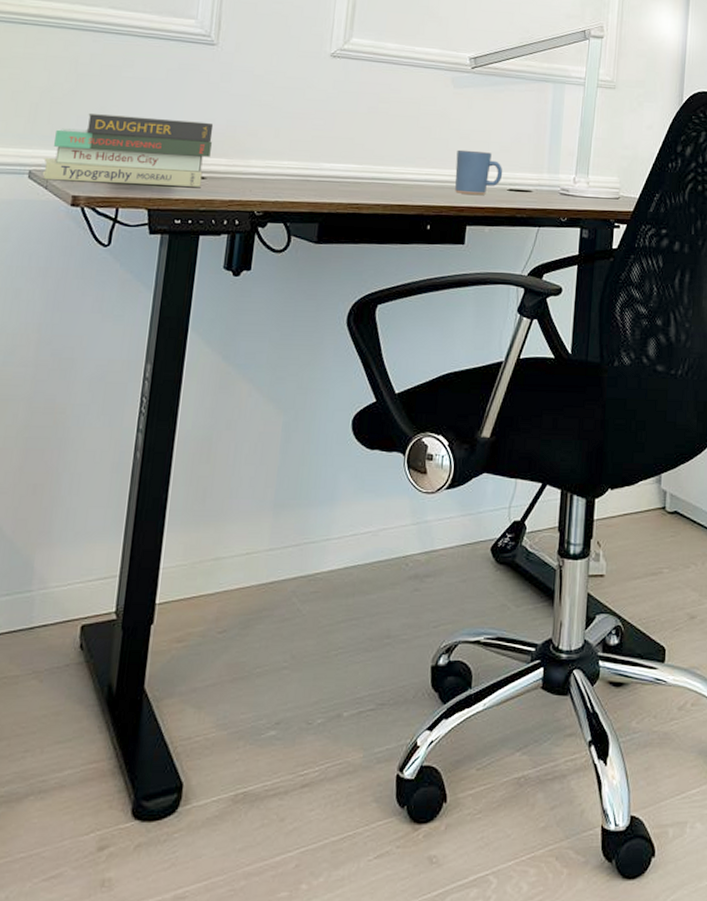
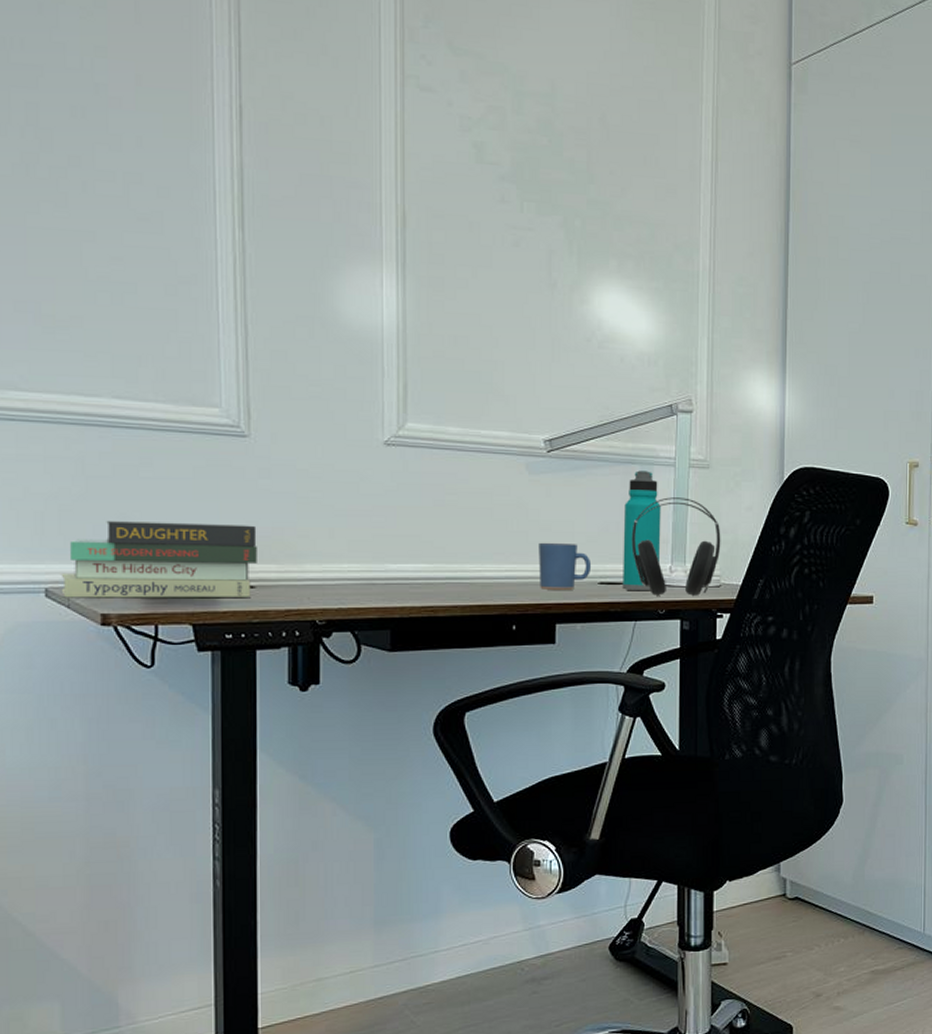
water bottle: none [528,88,569,200] -> present [621,470,661,591]
headphones: none [540,113,623,207] -> present [631,497,721,597]

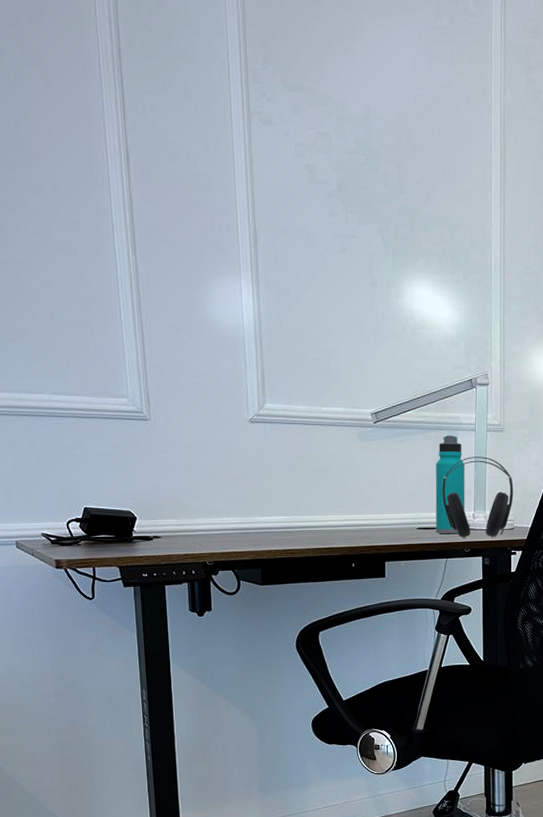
books: present [61,520,257,598] -> none [25,488,162,548]
mug: present [539,542,592,590] -> none [370,496,412,535]

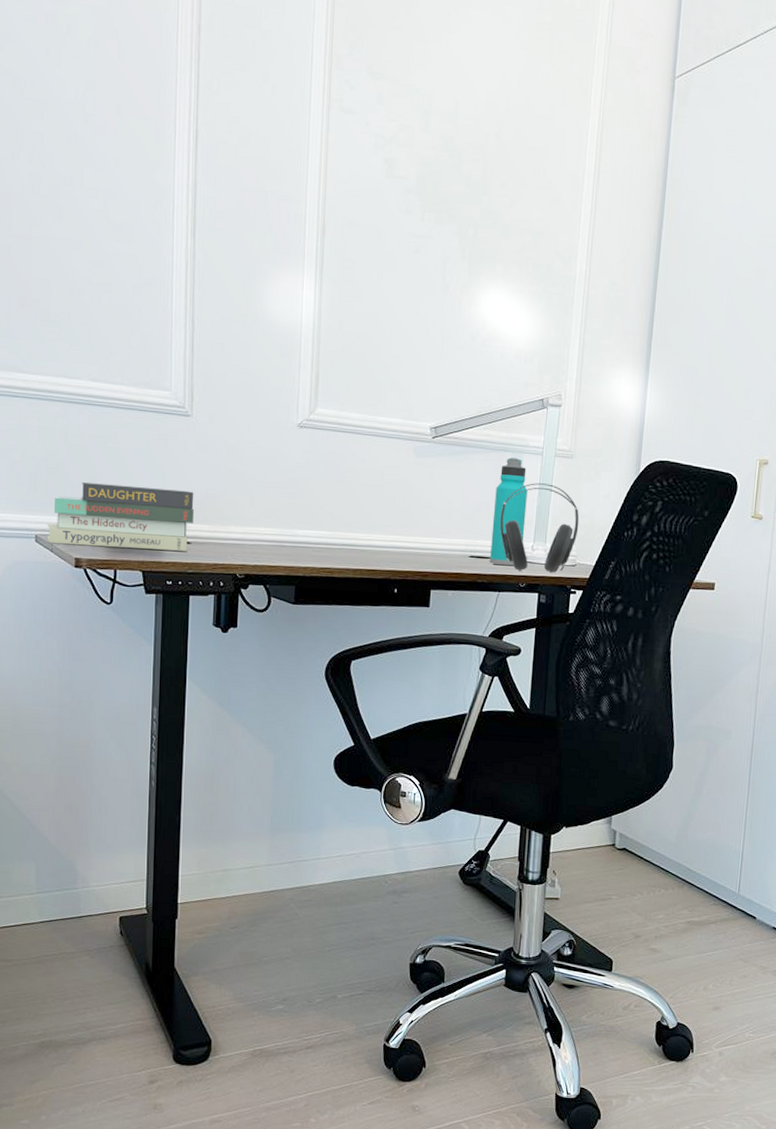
books: none [25,488,162,548] -> present [46,481,194,551]

